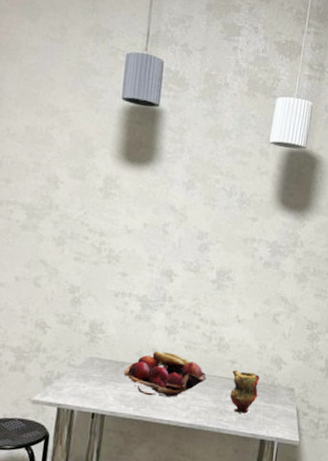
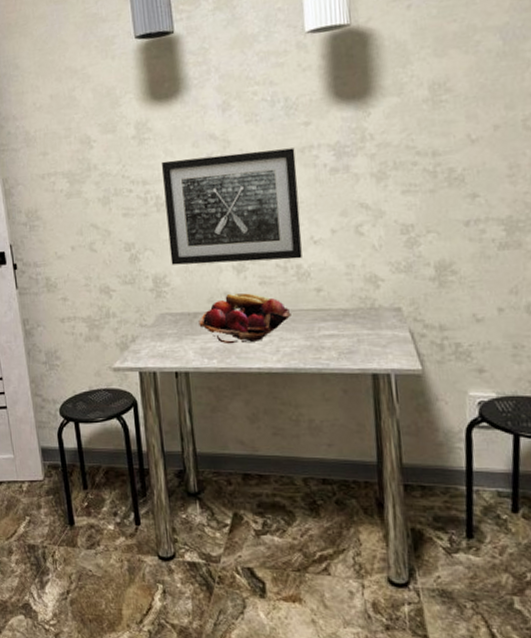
wall art: none [110,218,240,333] -> present [161,148,302,265]
teapot: present [230,369,260,414] -> none [320,298,357,347]

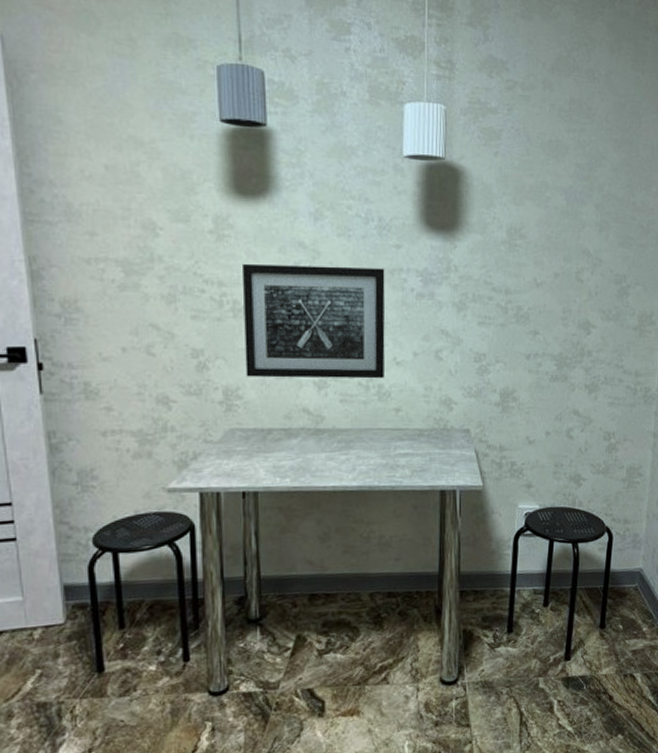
fruit basket: present [199,293,291,343] -> none [273,409,370,461]

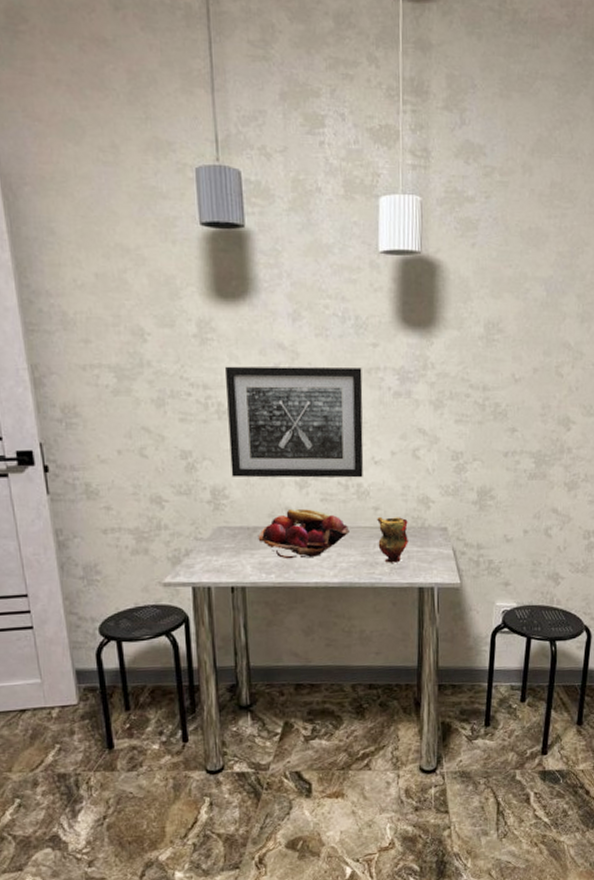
fruit basket: none [273,409,370,461] -> present [258,508,350,558]
teapot: none [398,418,430,466] -> present [377,516,408,563]

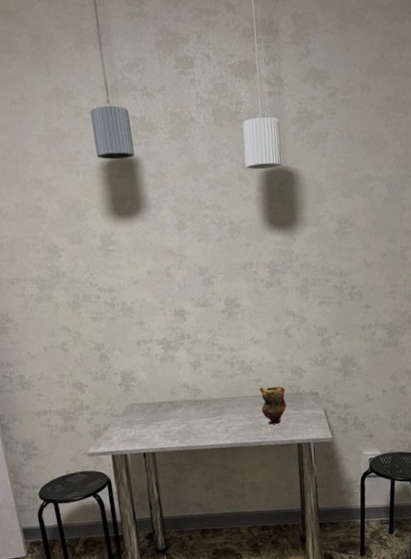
wall art: present [224,366,364,478] -> none [125,264,245,363]
fruit basket: present [258,508,350,558] -> none [162,384,237,427]

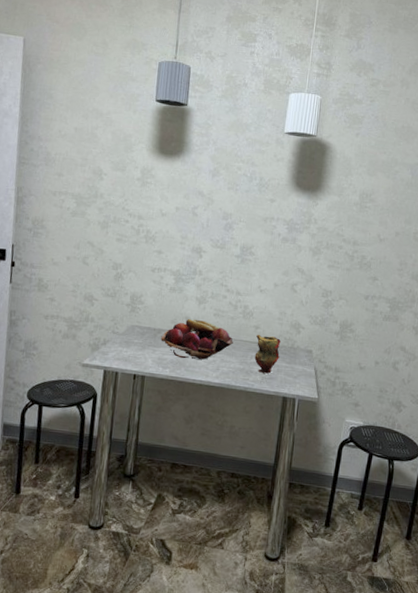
fruit basket: none [162,384,237,427] -> present [161,318,233,360]

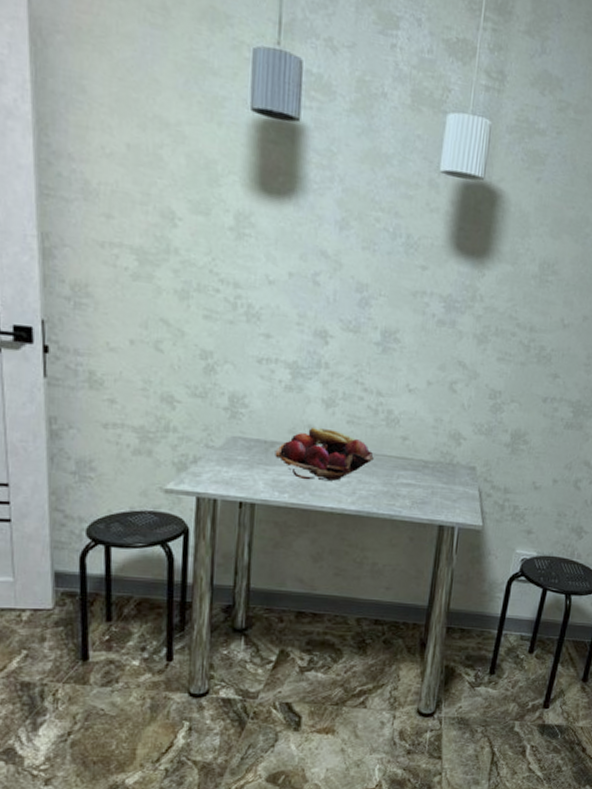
teapot: present [254,334,281,374] -> none [402,447,436,497]

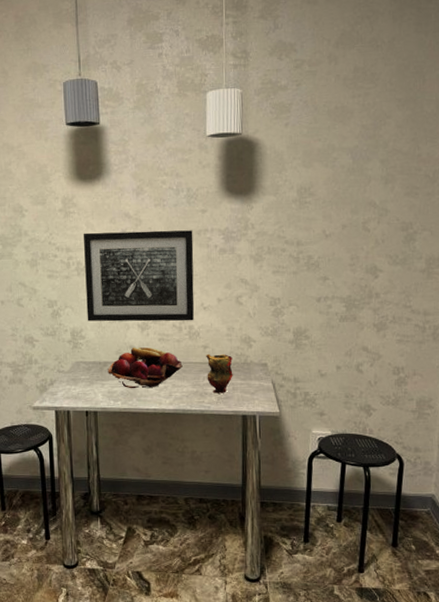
wall art: none [253,266,407,404] -> present [83,230,195,322]
teapot: none [402,447,436,497] -> present [206,353,233,394]

